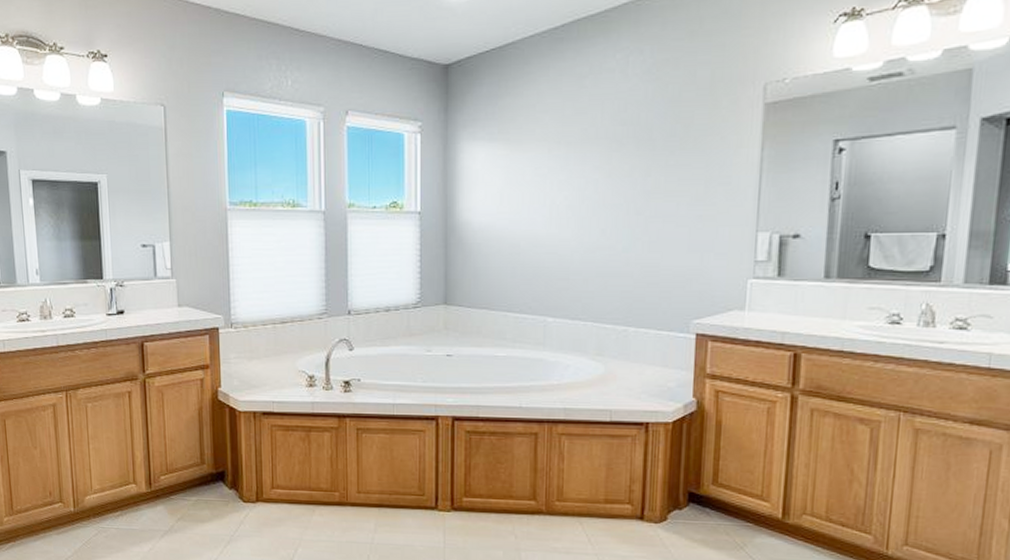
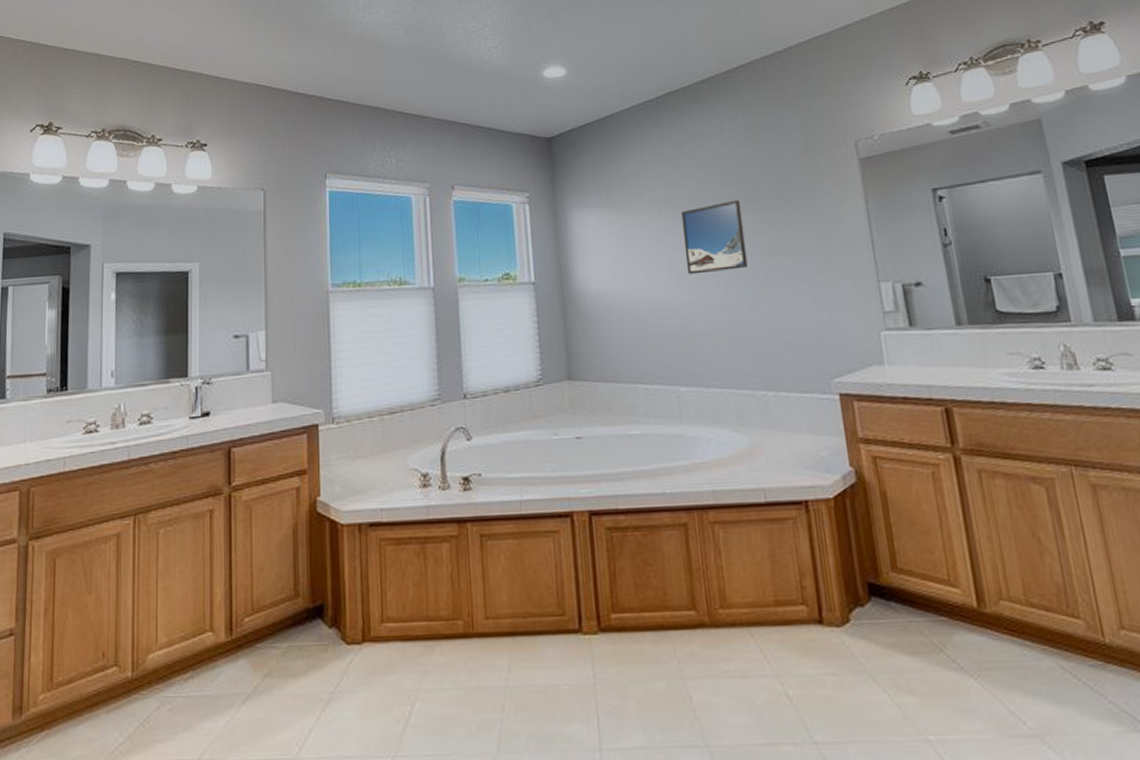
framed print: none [569,141,633,214] -> present [680,200,748,275]

